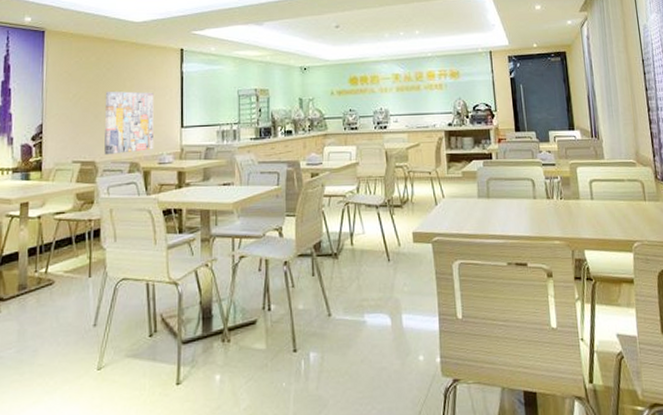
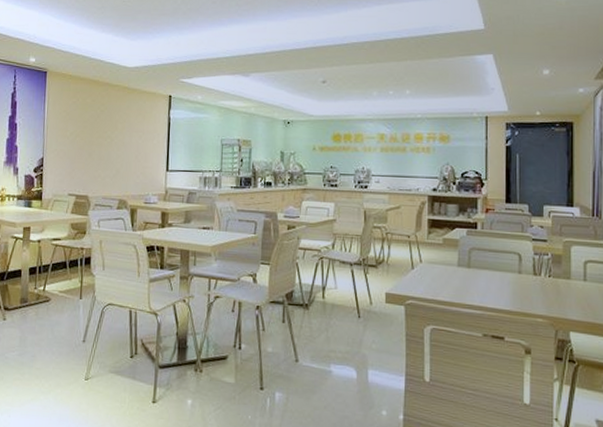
wall art: present [104,91,154,156] -> none [96,131,143,191]

